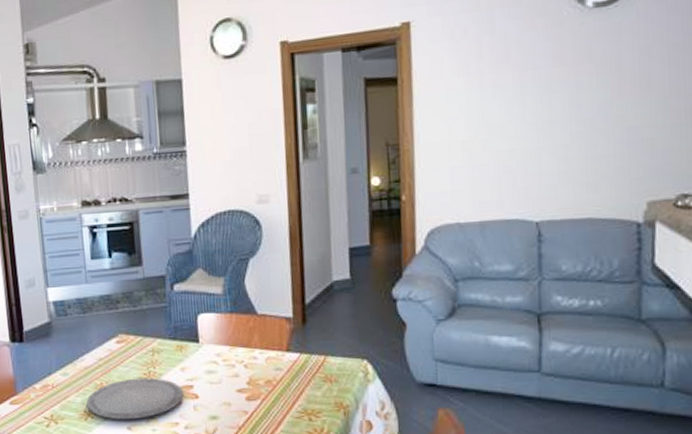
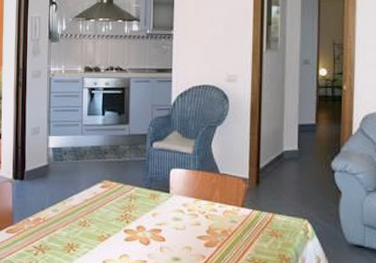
plate: present [86,378,183,420] -> none [71,219,152,255]

